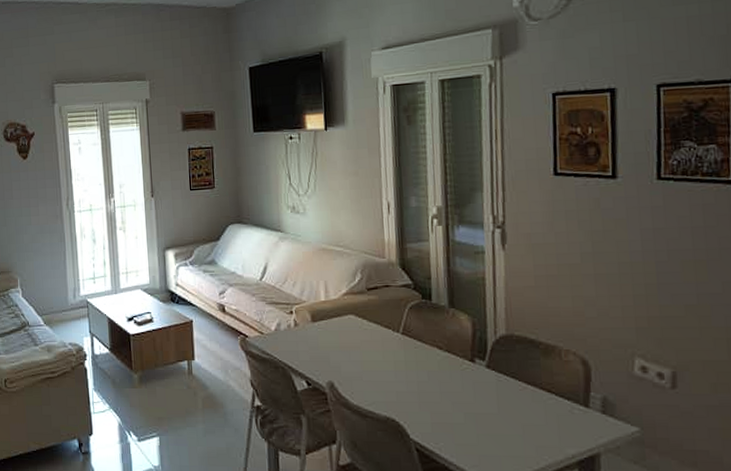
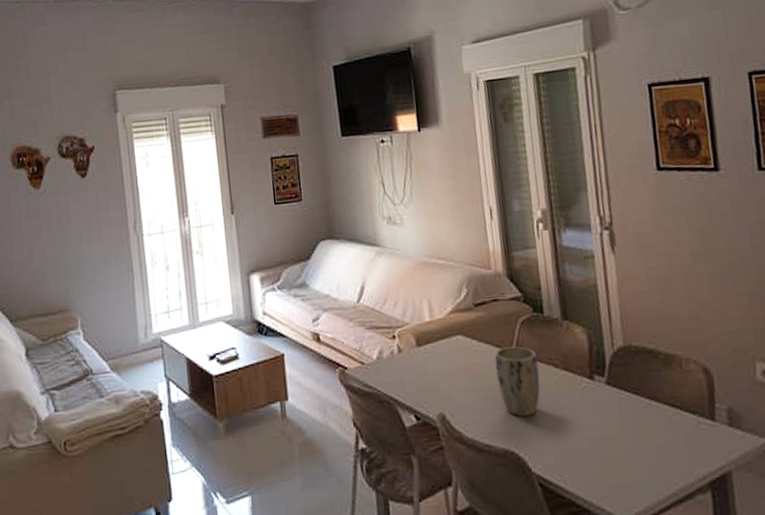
plant pot: none [382,328,424,390] -> present [494,346,540,417]

